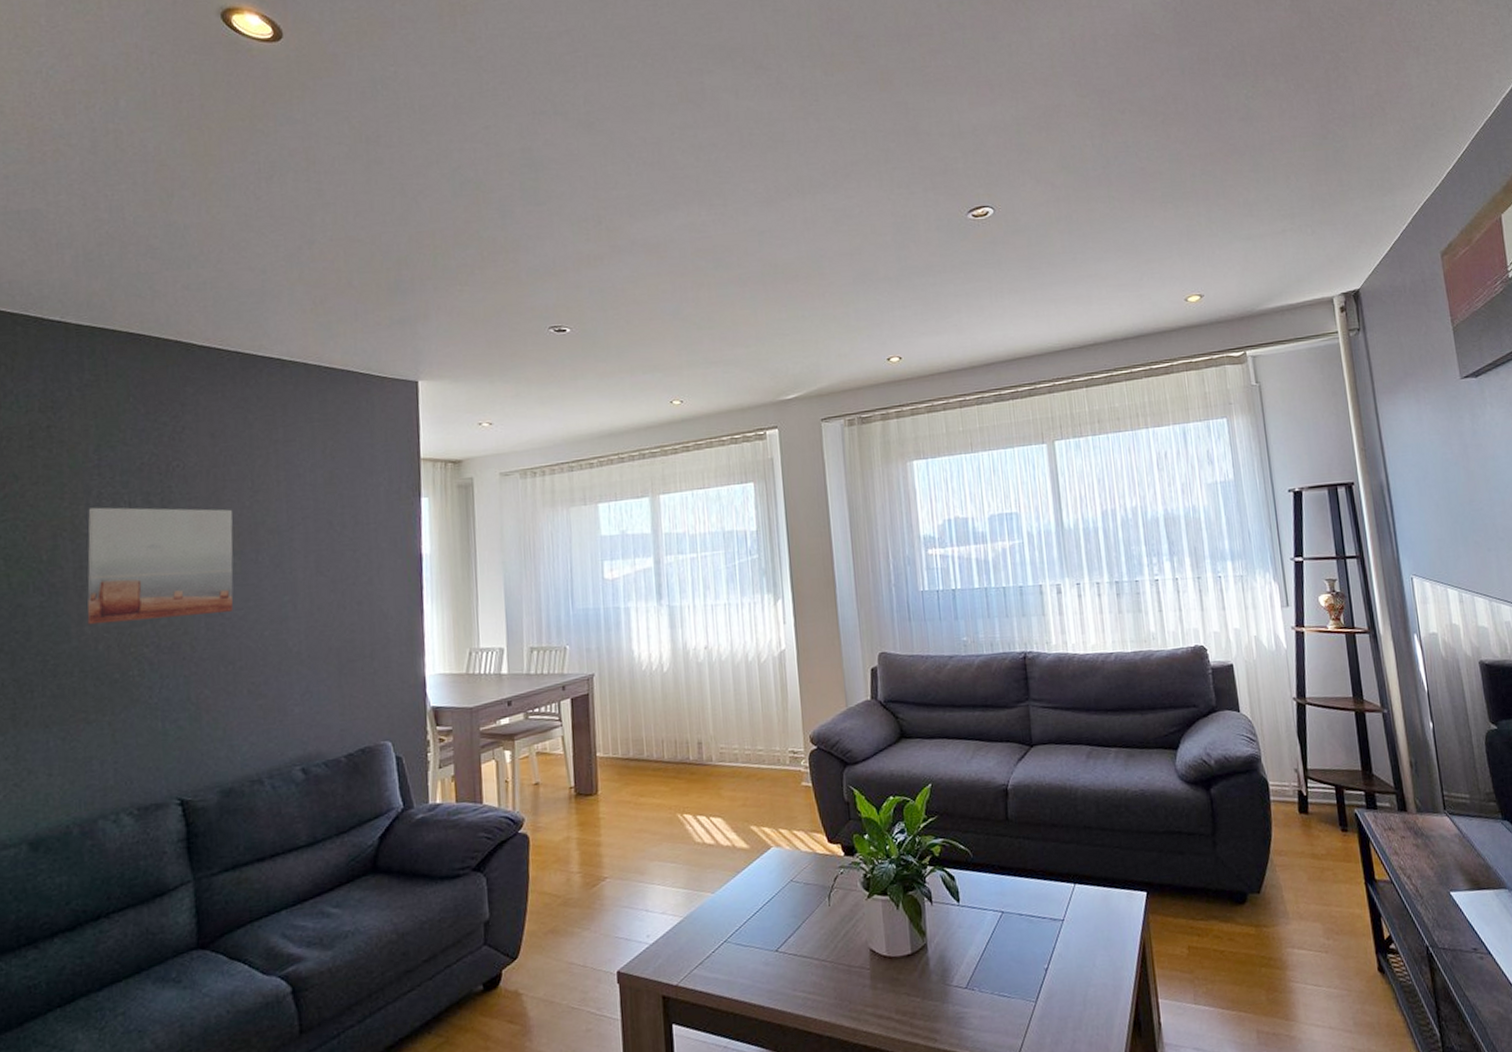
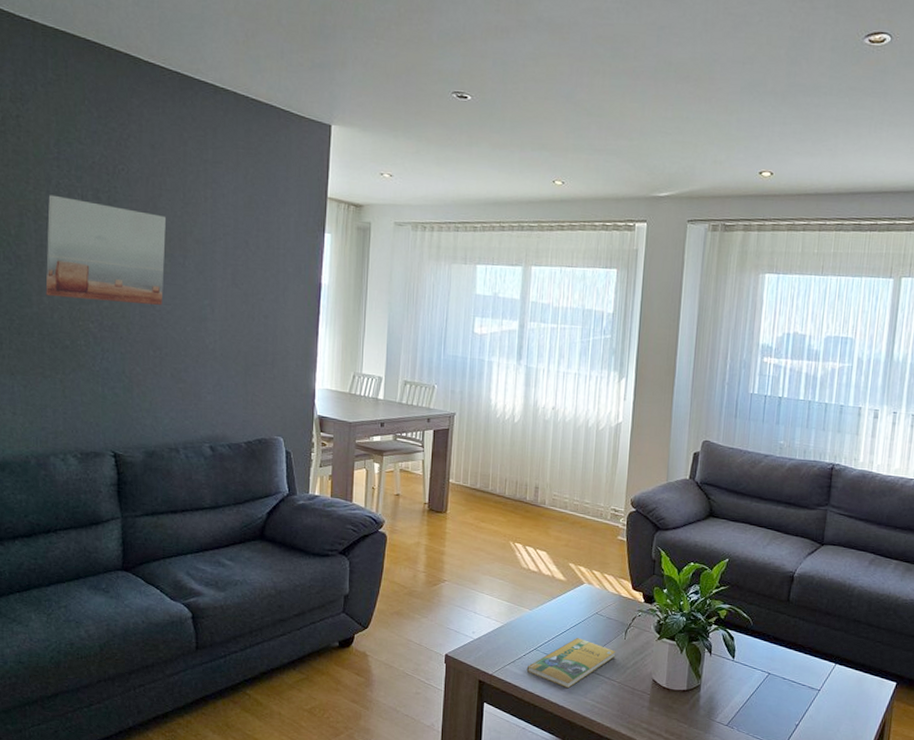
booklet: none [718,915,822,983] -> present [526,637,616,689]

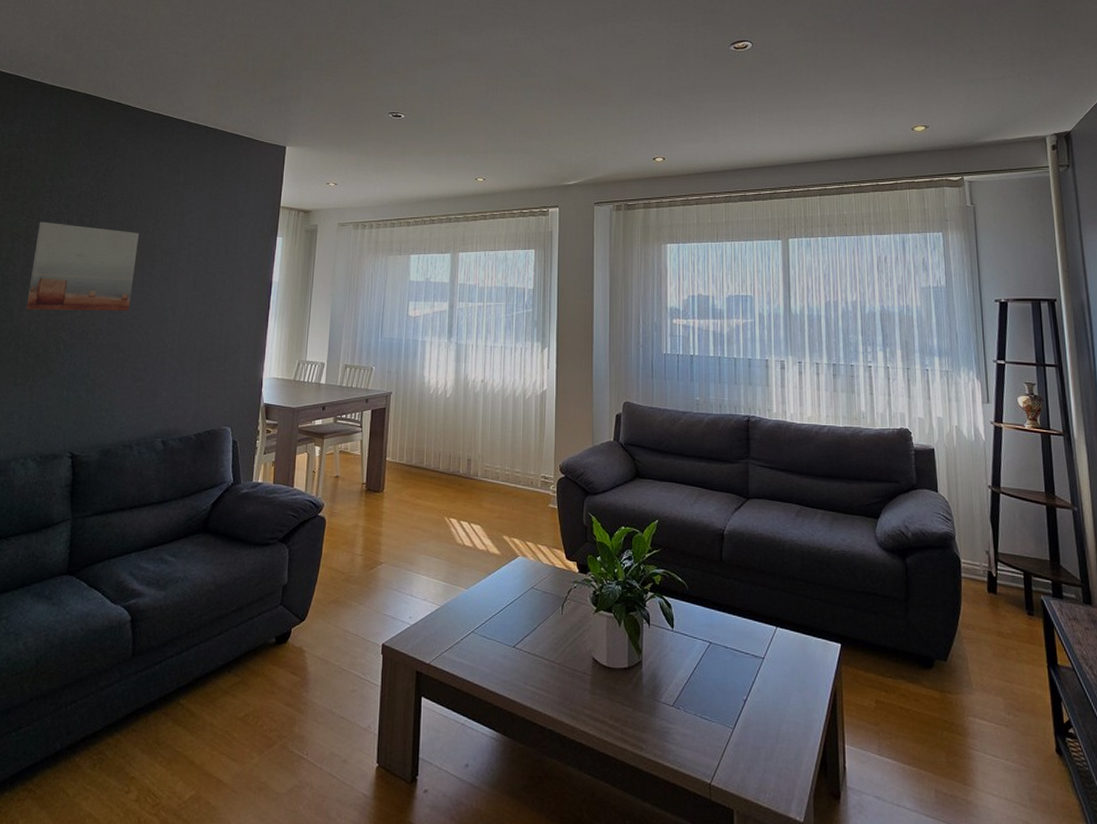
booklet: present [526,637,616,689] -> none [464,615,554,675]

